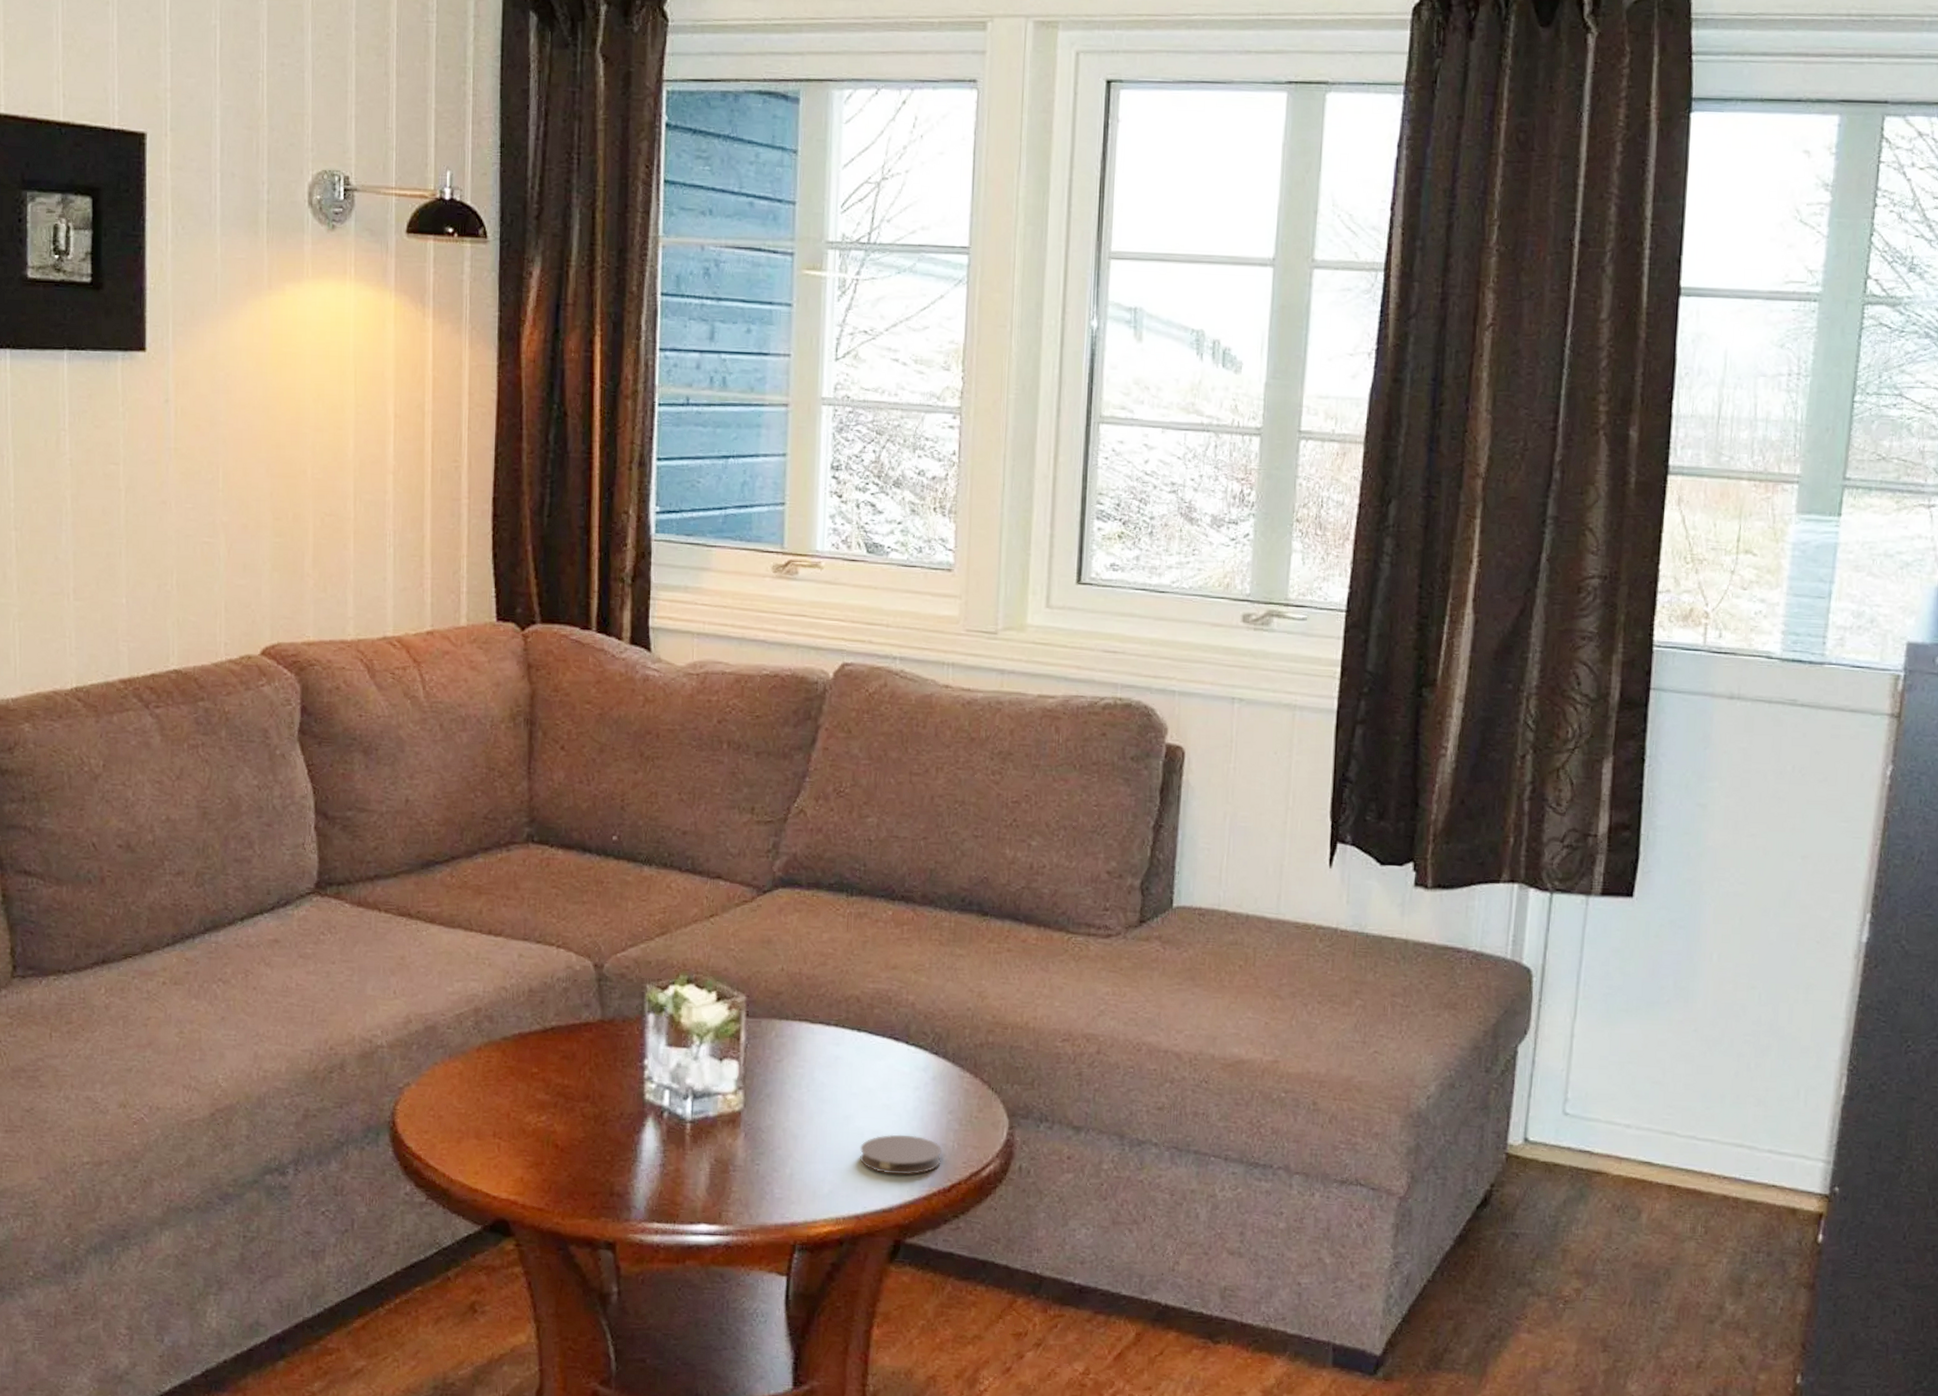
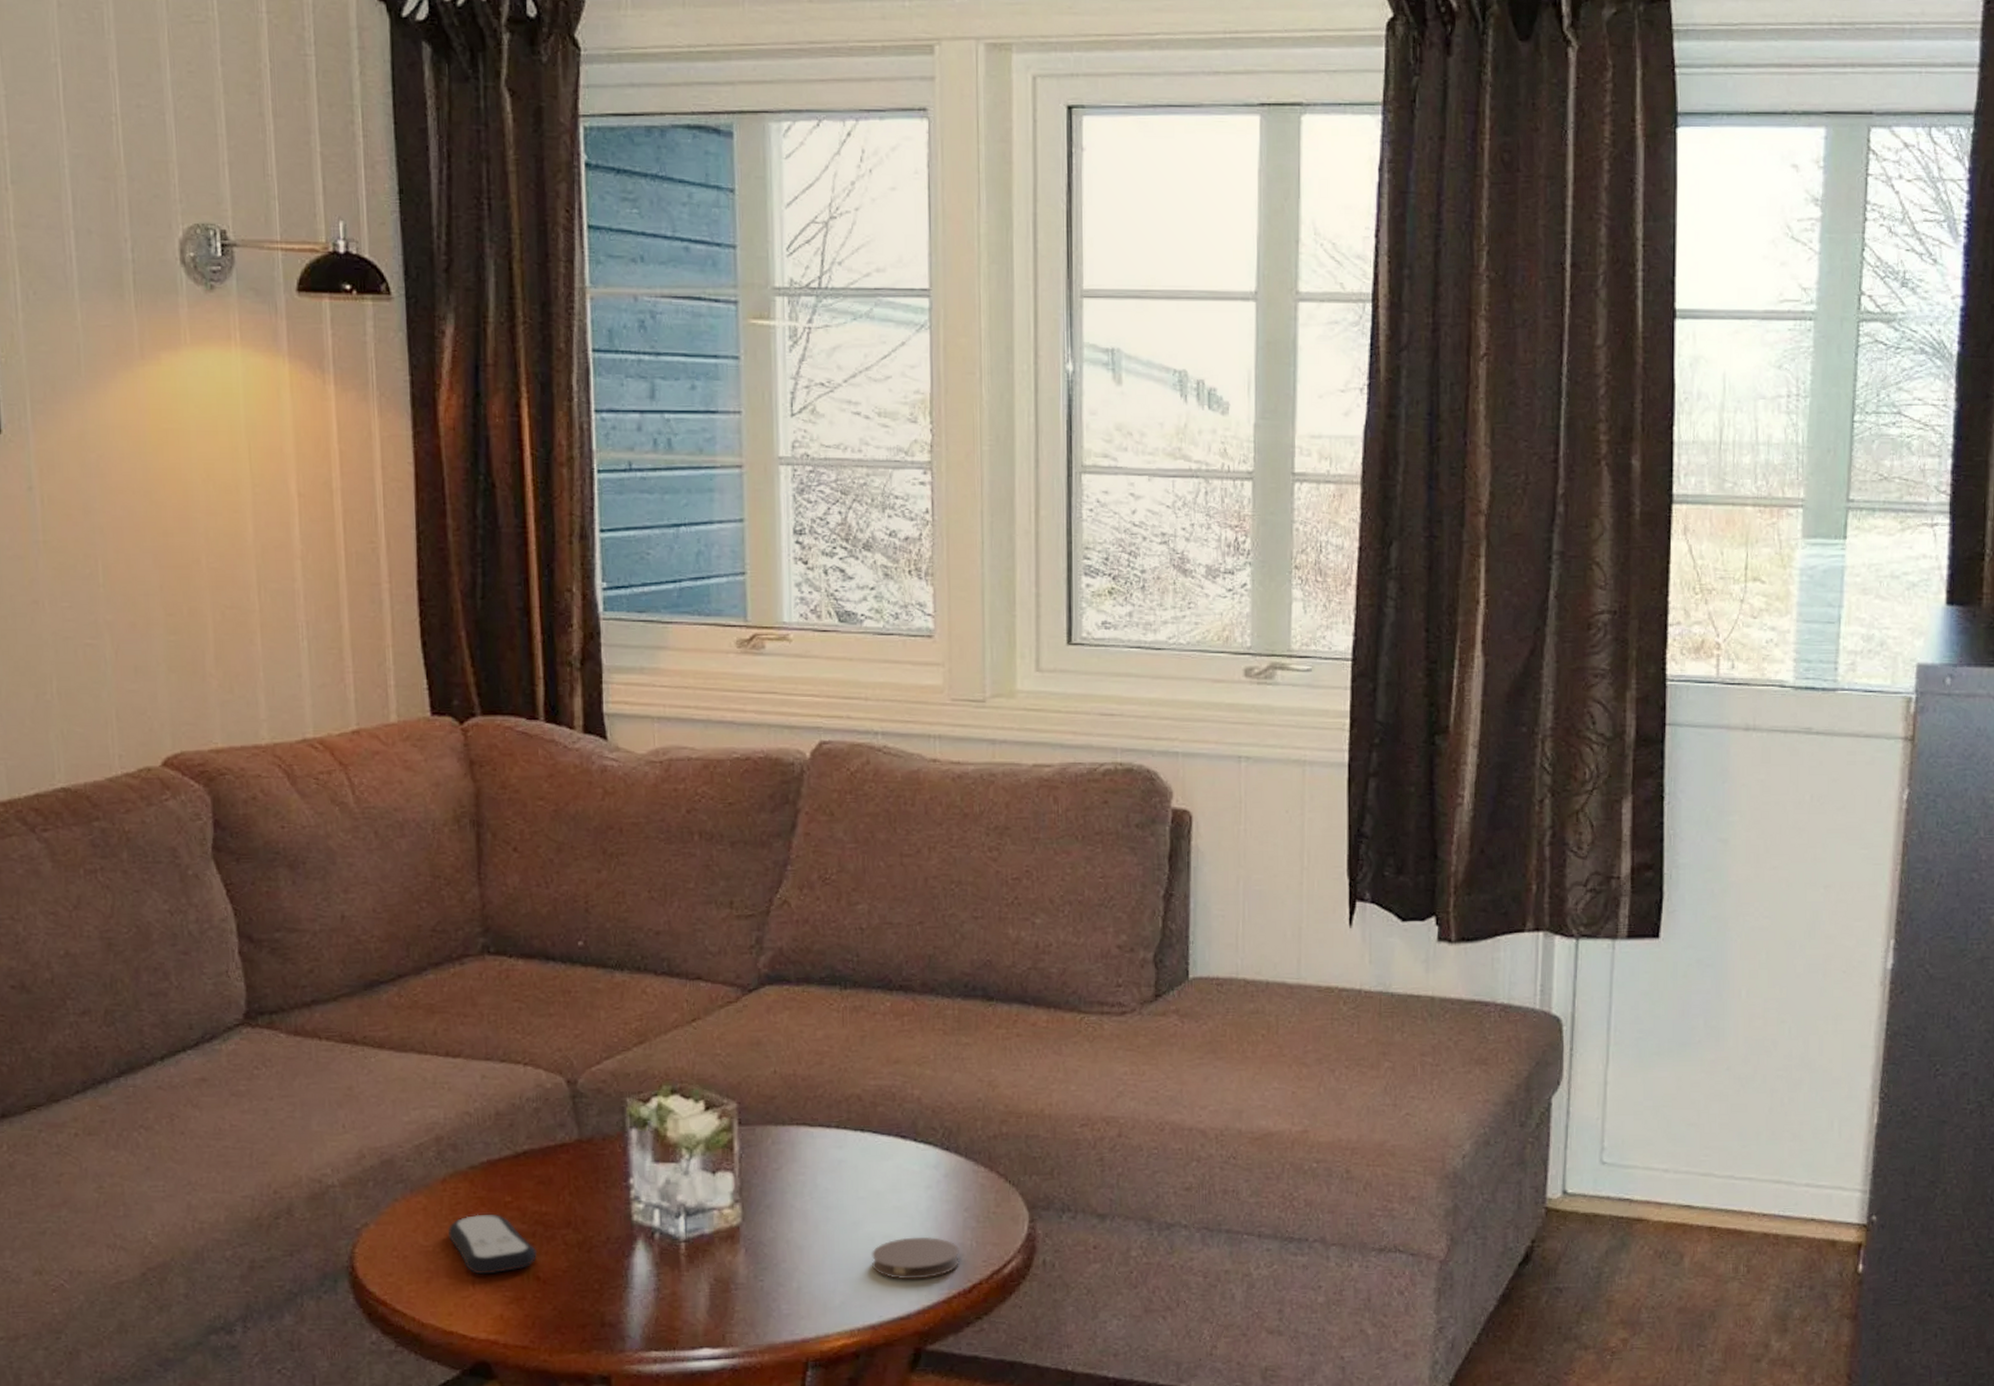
remote control: none [479,1082,558,1139] -> present [447,1213,538,1275]

